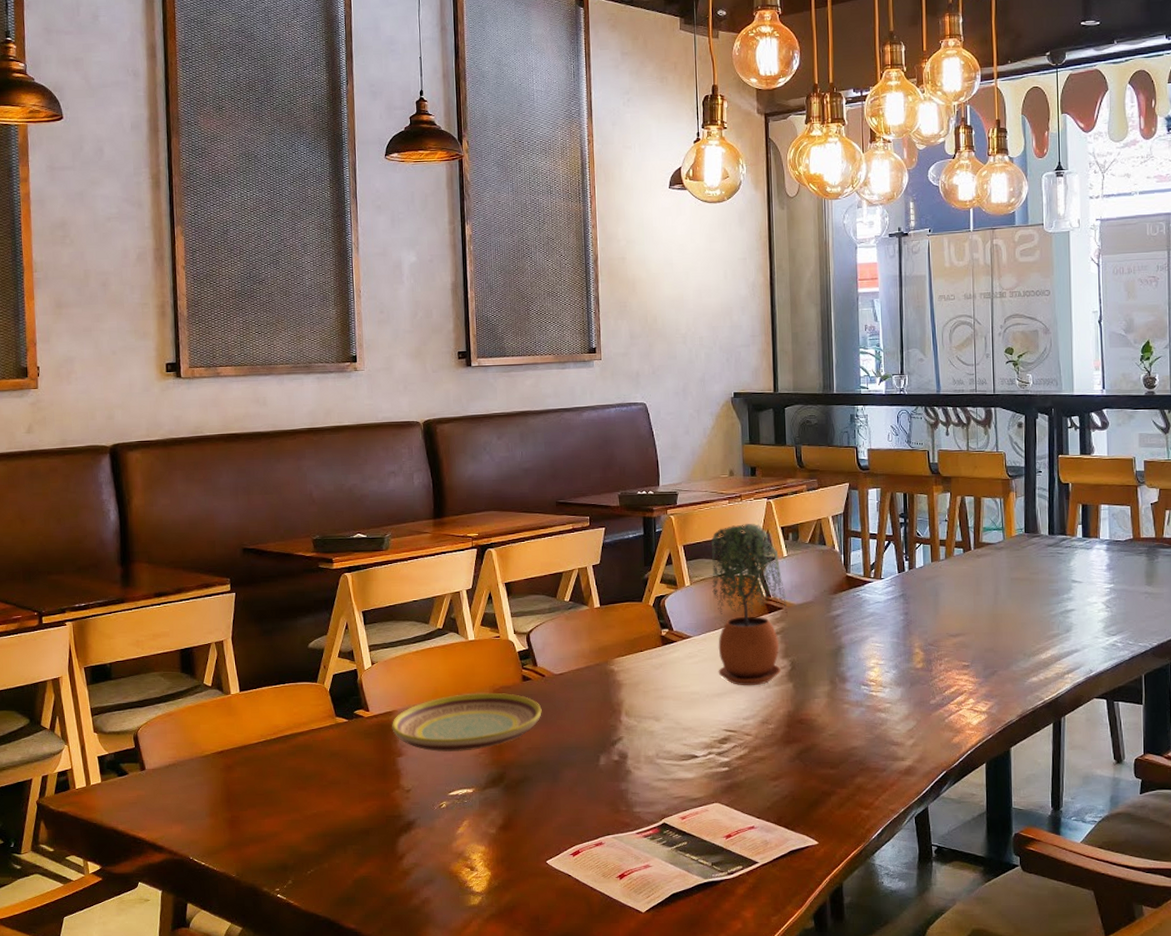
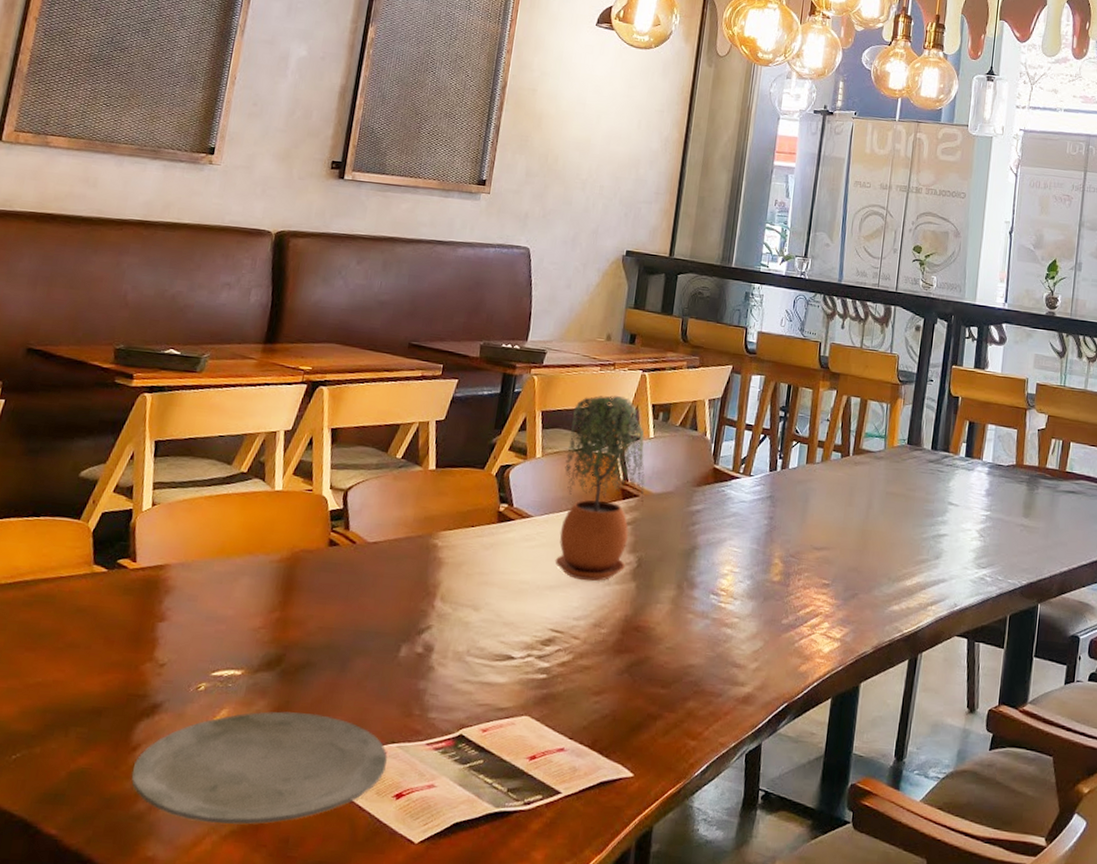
plate: present [392,692,542,752] -> none [159,553,345,624]
plate: none [403,818,607,910] -> present [131,711,388,825]

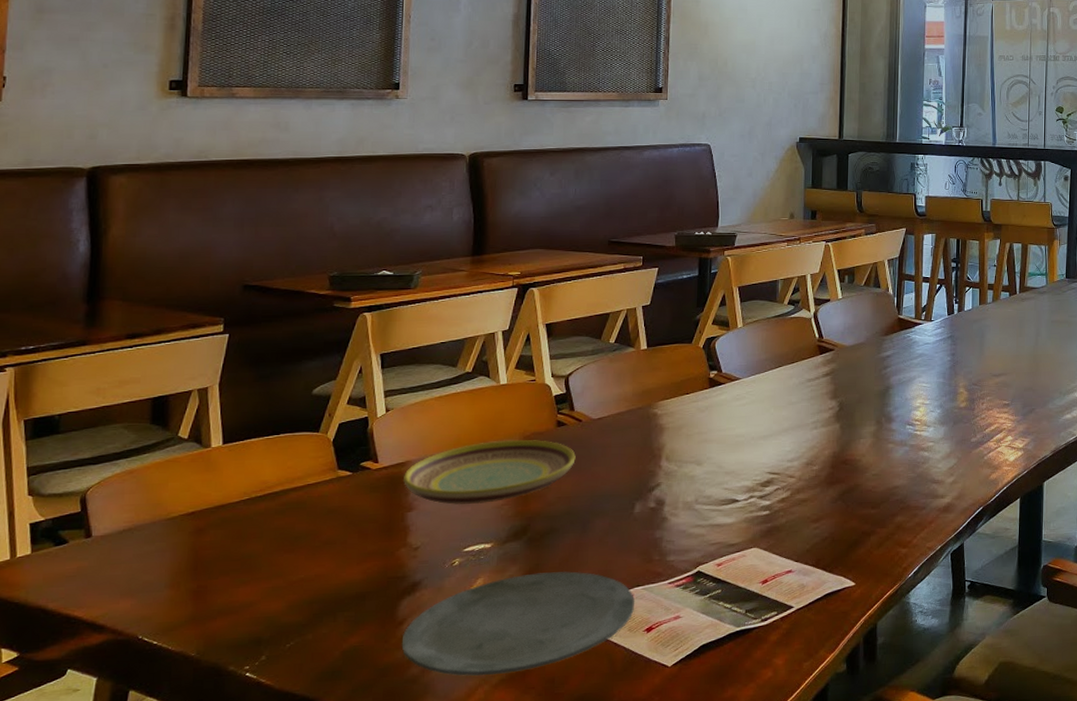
plate: none [159,553,345,624] -> present [403,439,576,505]
potted plant: present [555,395,645,582] -> none [765,265,839,428]

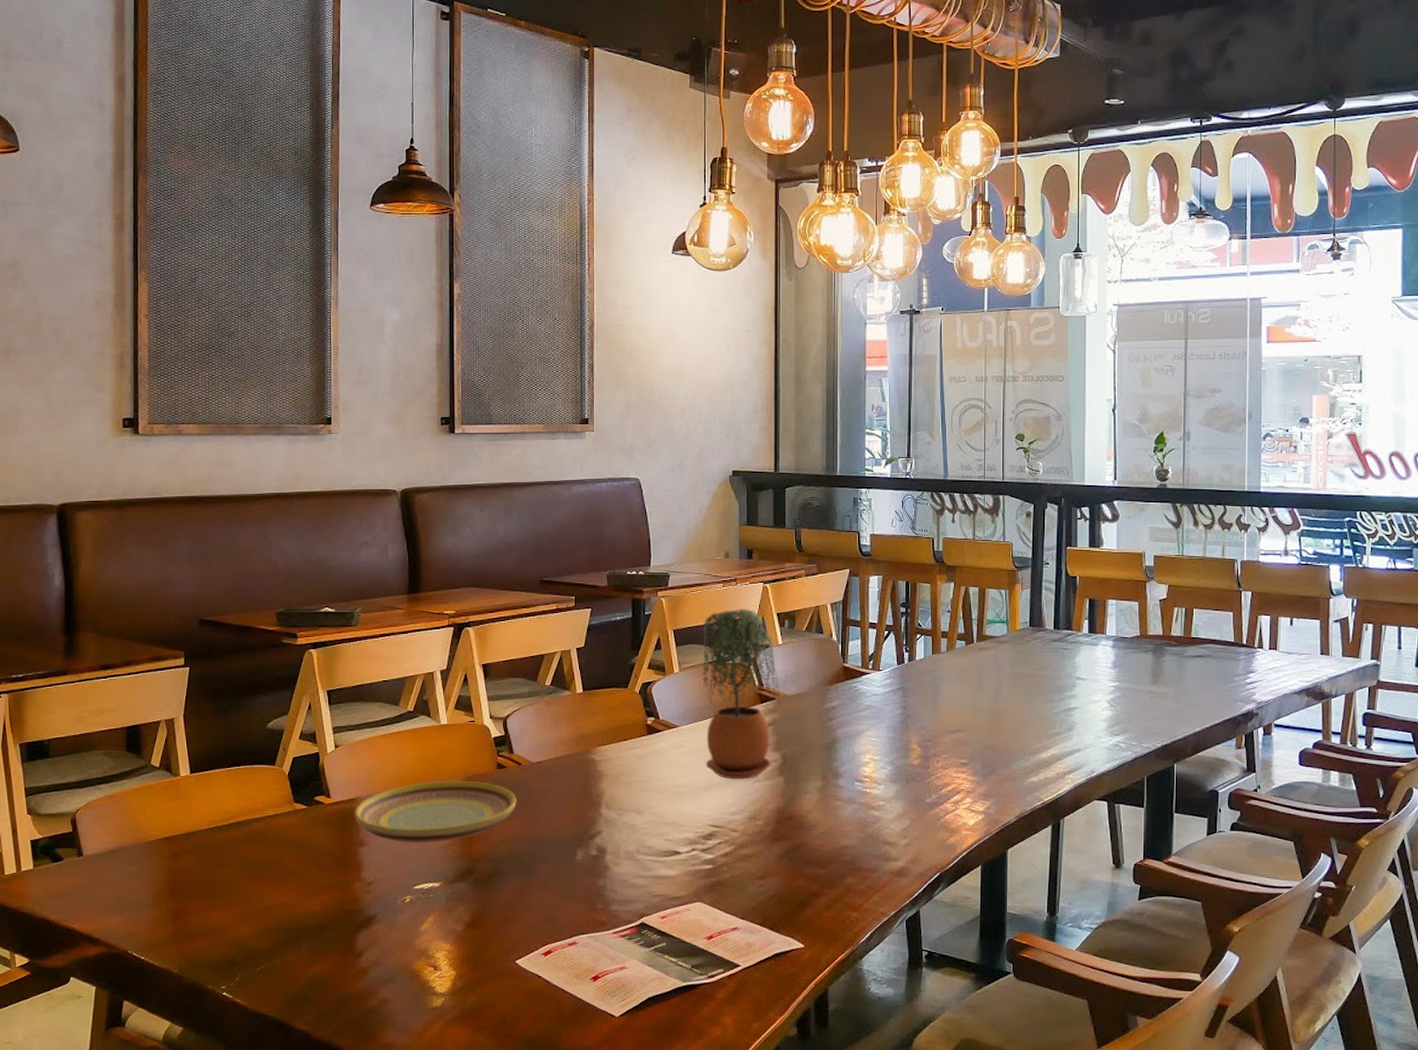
plate: present [401,571,635,676] -> none [360,914,581,1012]
potted plant: none [765,265,839,428] -> present [702,608,781,780]

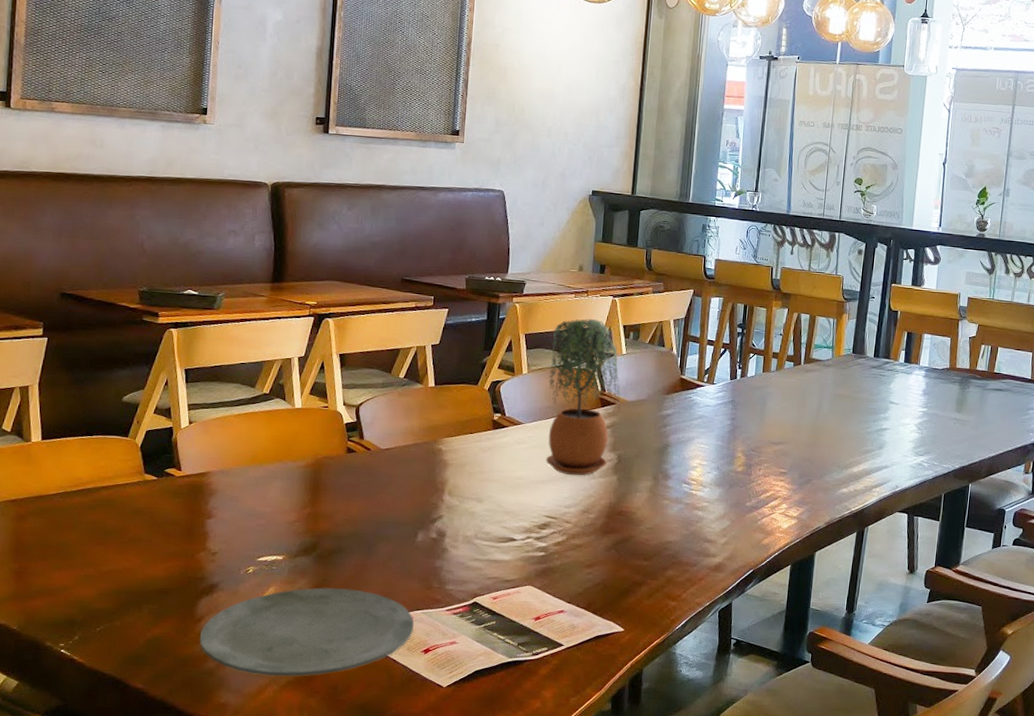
plate: present [355,780,517,844] -> none [204,460,364,519]
plate: none [360,914,581,1012] -> present [199,587,415,677]

